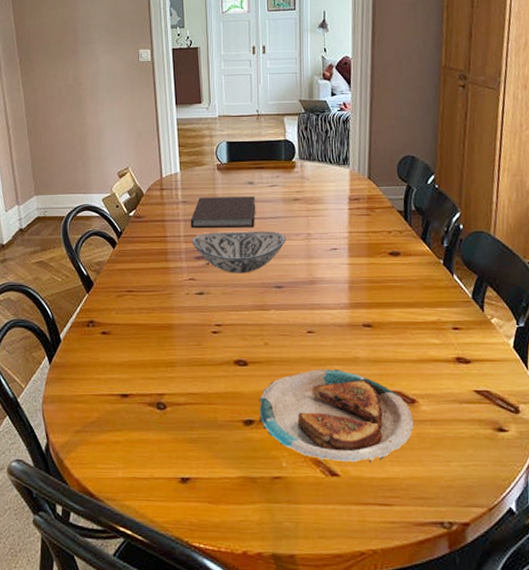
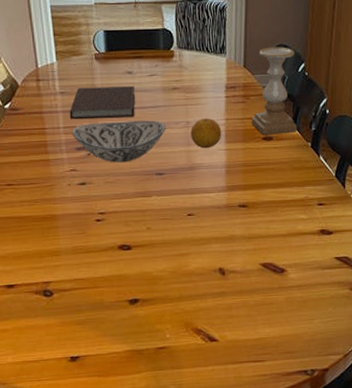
plate: present [258,369,414,463] -> none [143,247,283,329]
fruit: none [312,231,345,262] -> present [191,118,222,149]
candle holder: none [377,158,427,250] -> present [251,47,297,135]

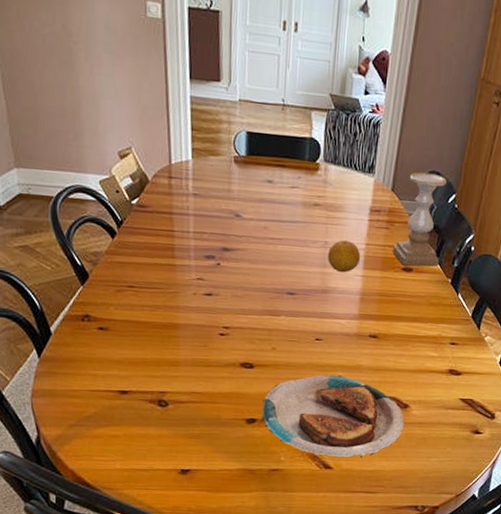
notebook: present [69,86,136,120] -> none [201,191,274,230]
decorative bowl: present [72,120,166,163] -> none [202,231,303,277]
plate: none [143,247,283,329] -> present [261,374,404,458]

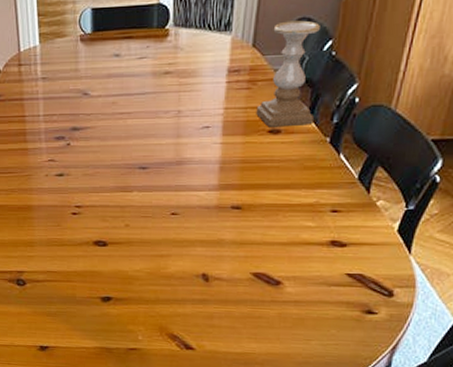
plate: present [261,374,404,458] -> none [116,250,277,338]
fruit: present [327,240,361,273] -> none [181,107,219,142]

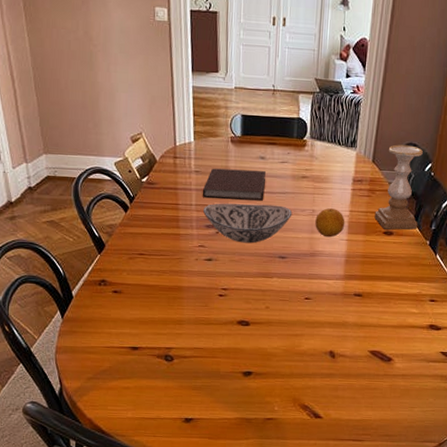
notebook: none [50,71,122,107] -> present [202,168,266,201]
decorative bowl: none [52,108,154,154] -> present [203,203,293,244]
fruit: none [181,107,219,142] -> present [315,208,345,238]

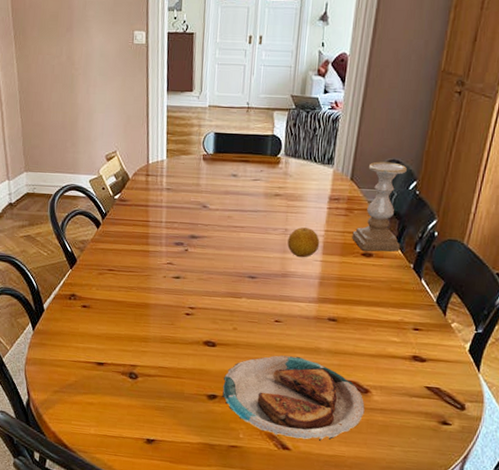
notebook: present [202,168,266,201] -> none [172,186,238,219]
decorative bowl: present [203,203,293,244] -> none [173,220,264,262]
plate: none [256,330,388,408] -> present [221,355,365,441]

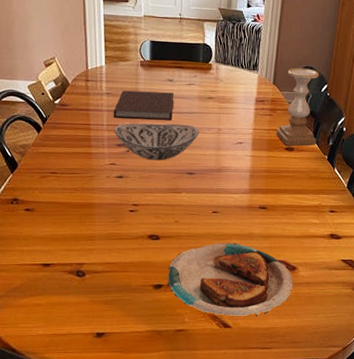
notebook: none [172,186,238,219] -> present [113,90,174,120]
decorative bowl: none [173,220,264,262] -> present [114,123,200,161]
fruit: present [287,227,320,258] -> none [221,127,249,154]

